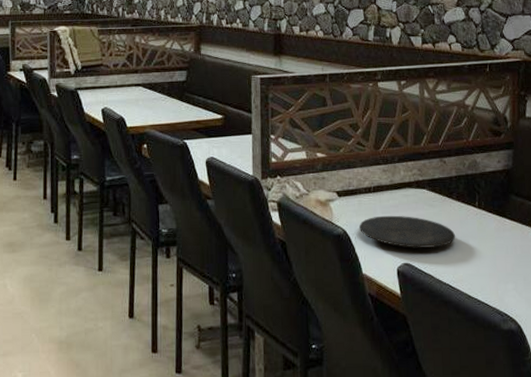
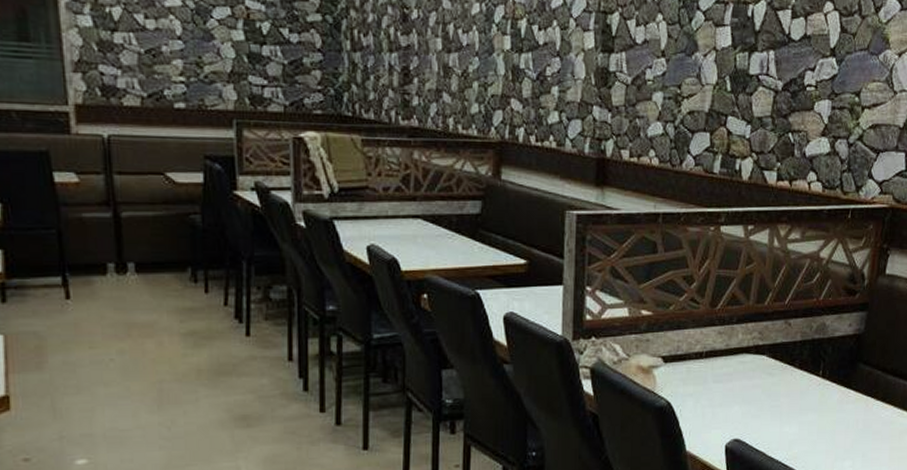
plate: present [358,215,456,248] -> none [685,385,794,422]

